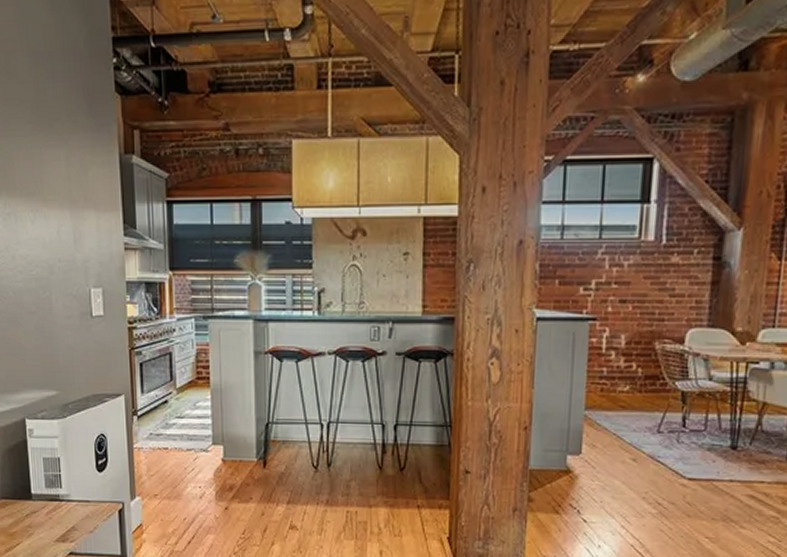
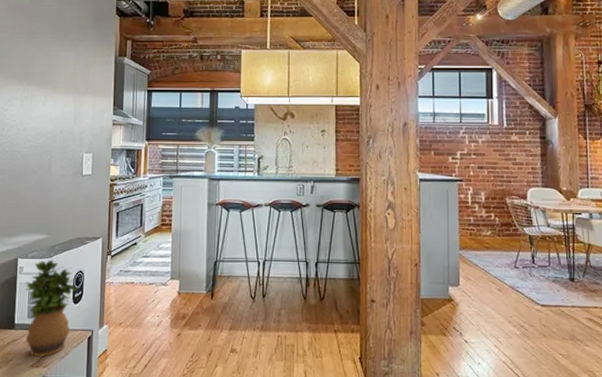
potted plant: none [38,420,102,531] -> present [25,259,78,357]

